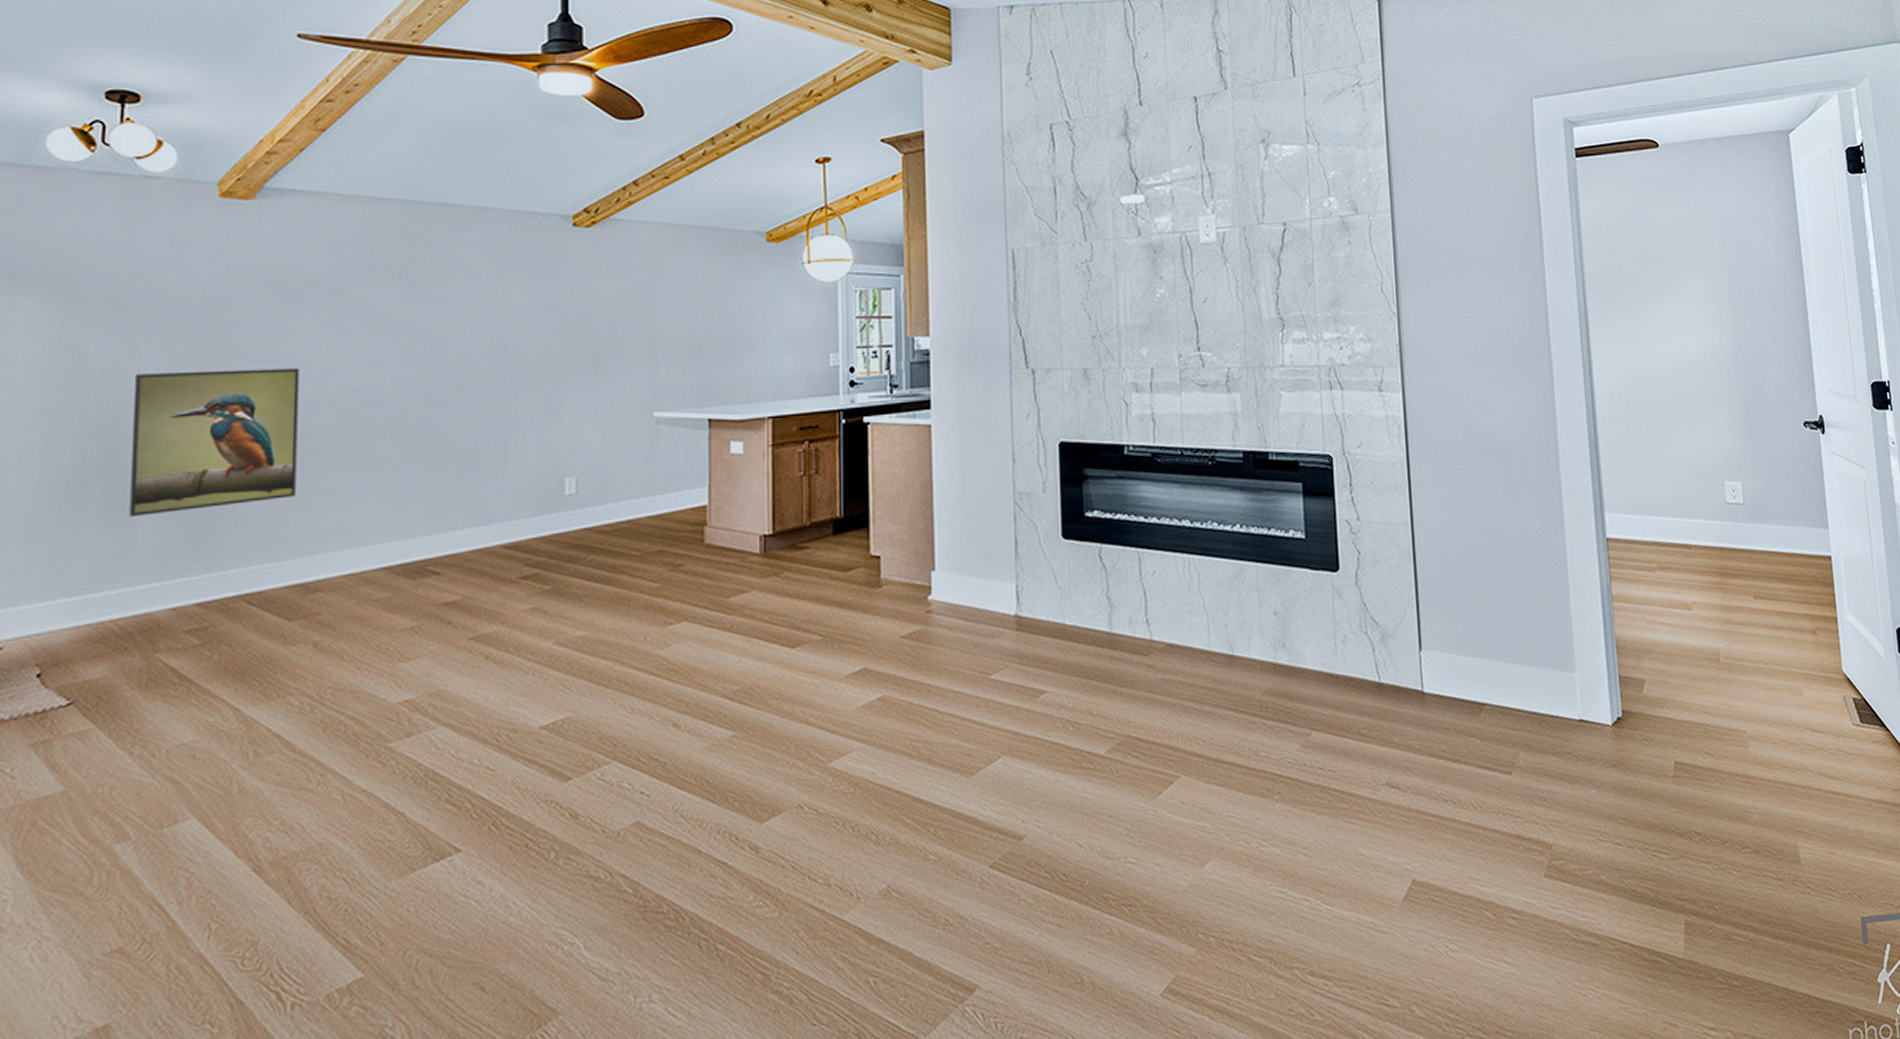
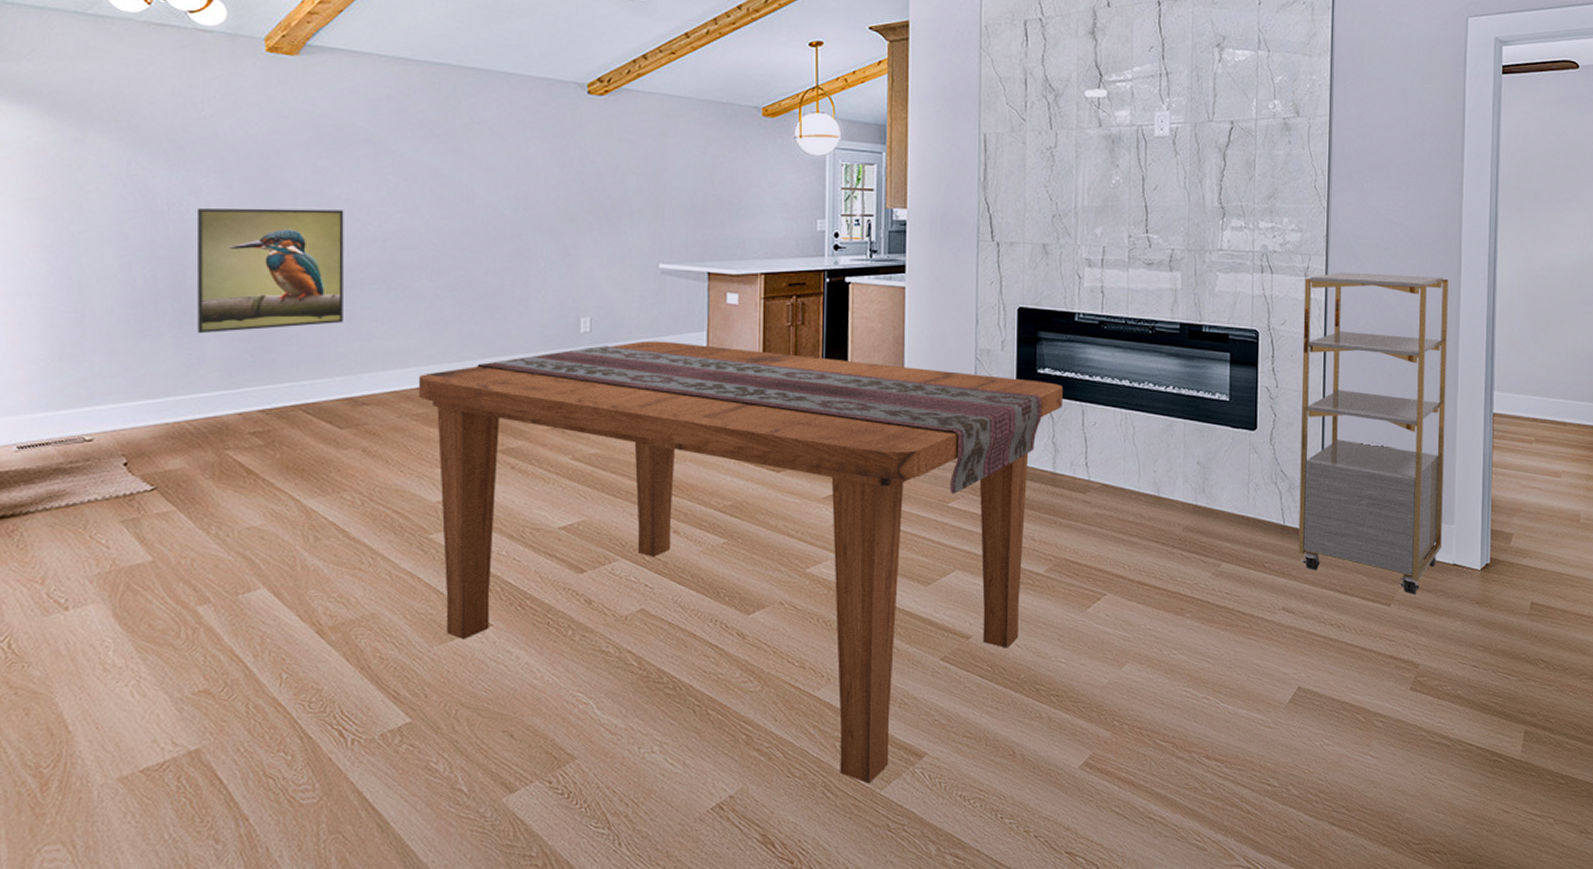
dining table: none [379,500,1116,1029] -> present [418,341,1063,784]
shelving unit: none [1379,384,1564,759] -> present [1298,272,1449,595]

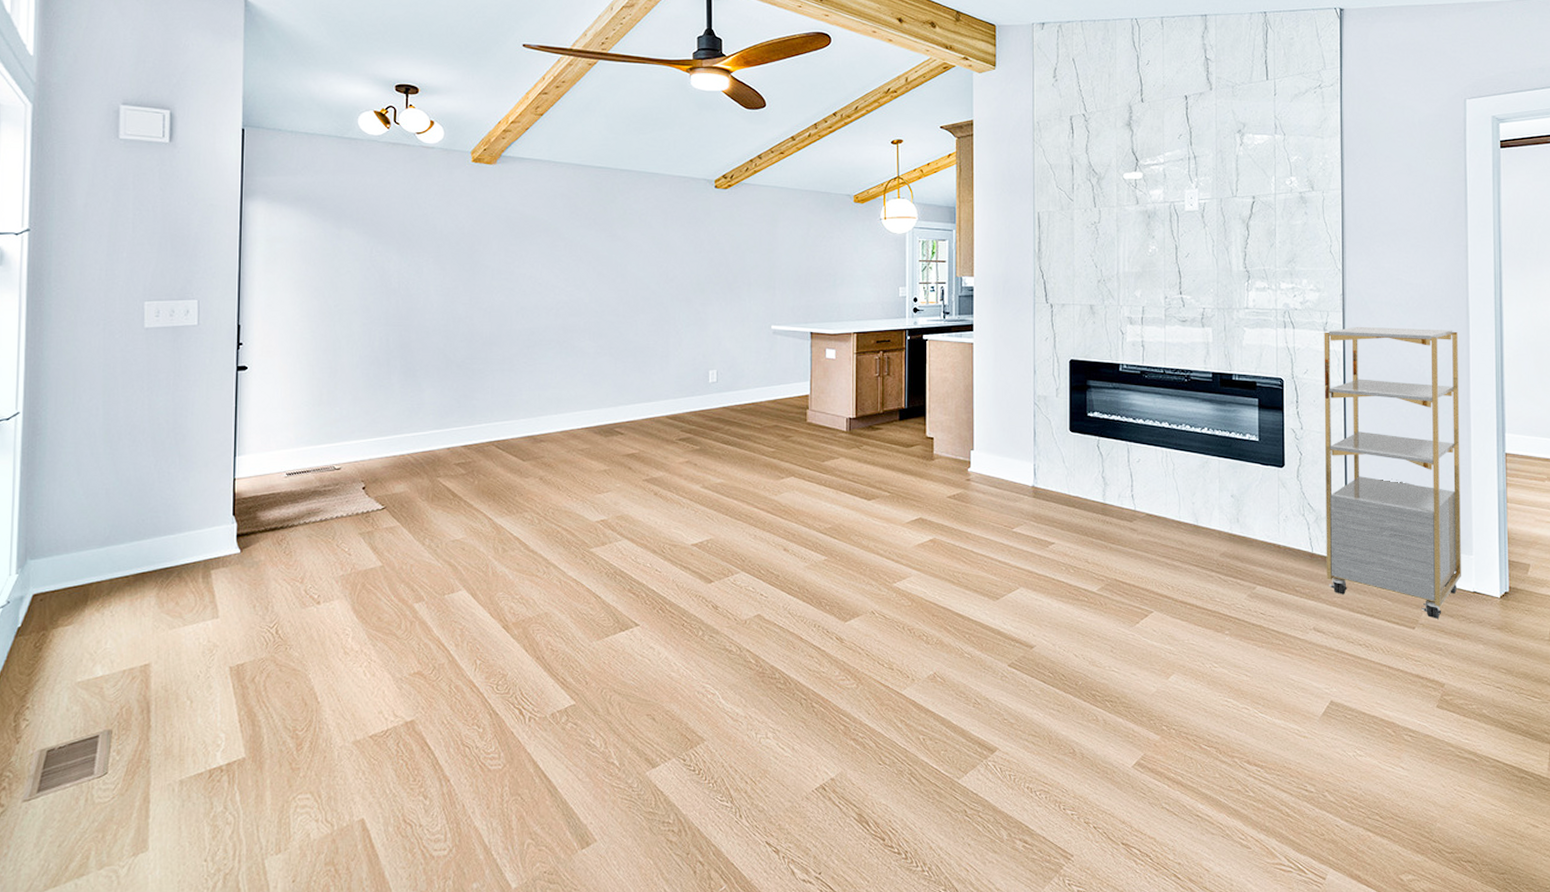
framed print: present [196,208,344,334] -> none [418,285,528,385]
dining table: present [418,341,1063,784] -> none [583,389,1110,774]

